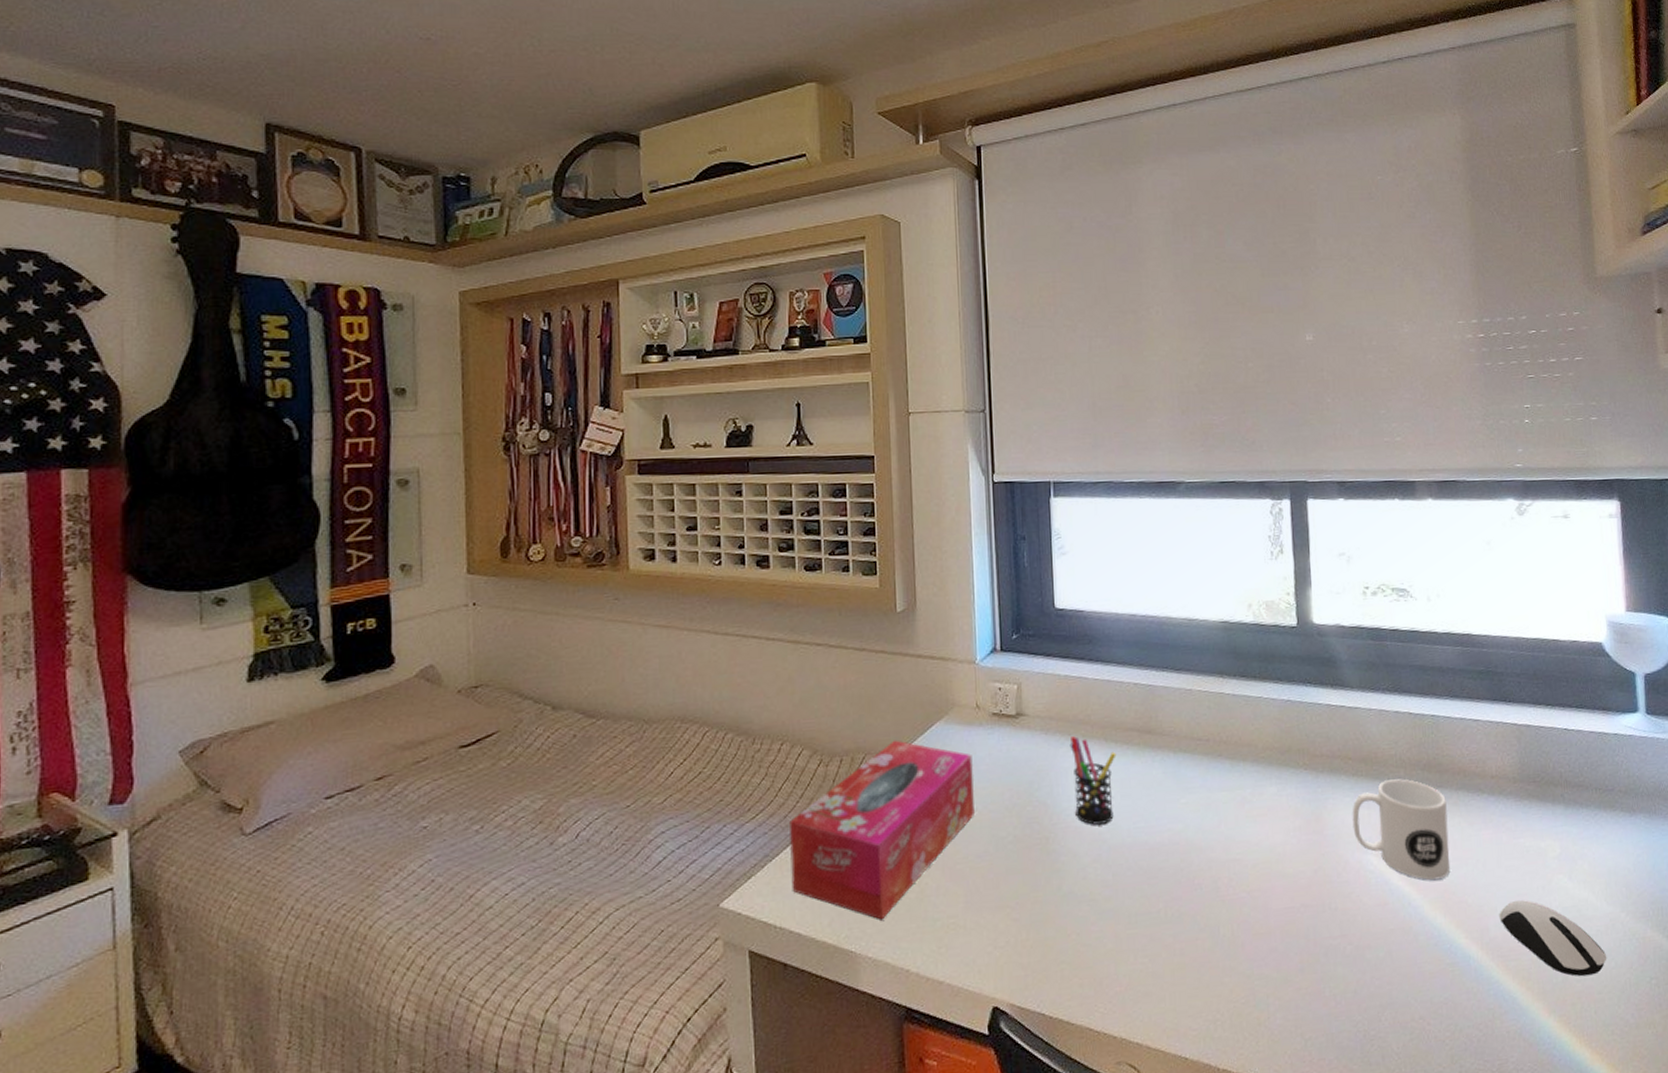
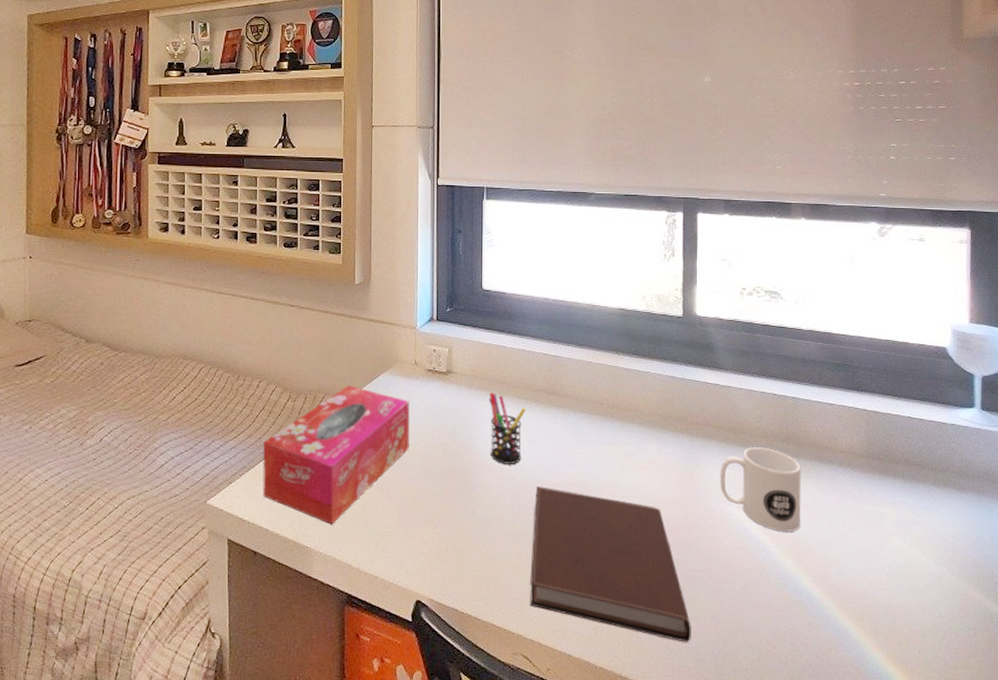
notebook: none [1132,848,1330,1028] -> present [530,485,691,642]
computer mouse: present [1499,900,1607,977] -> none [840,555,932,622]

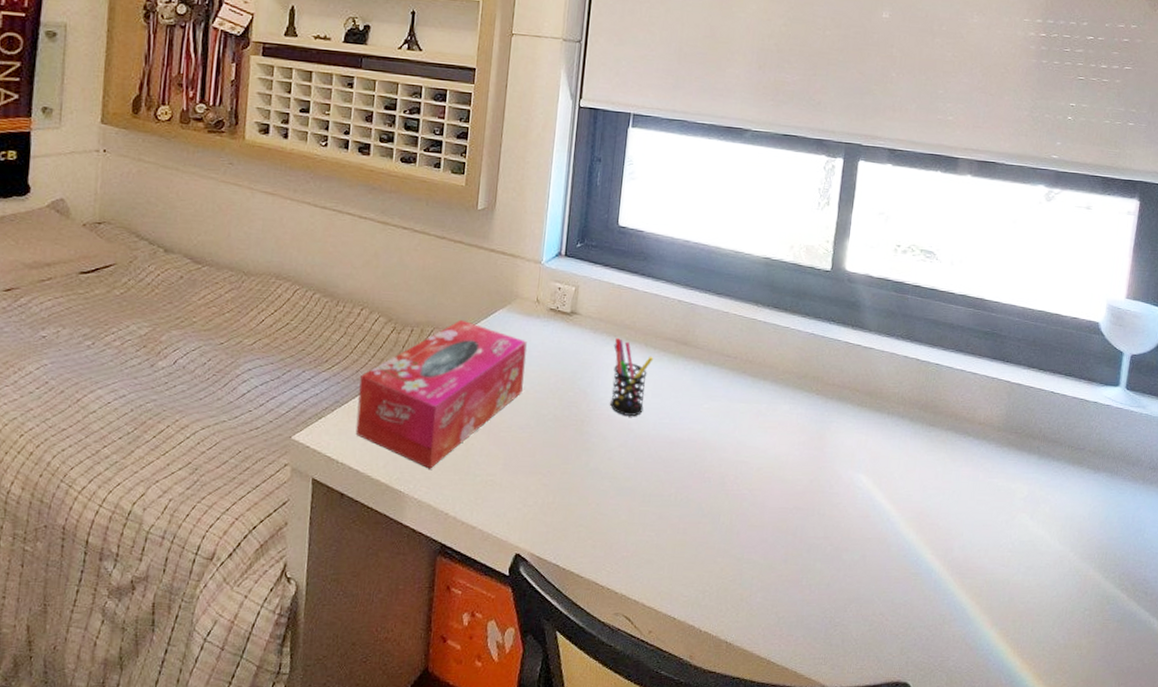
notebook: present [530,485,691,642] -> none [637,440,804,610]
mug: present [720,447,801,532] -> none [850,413,936,503]

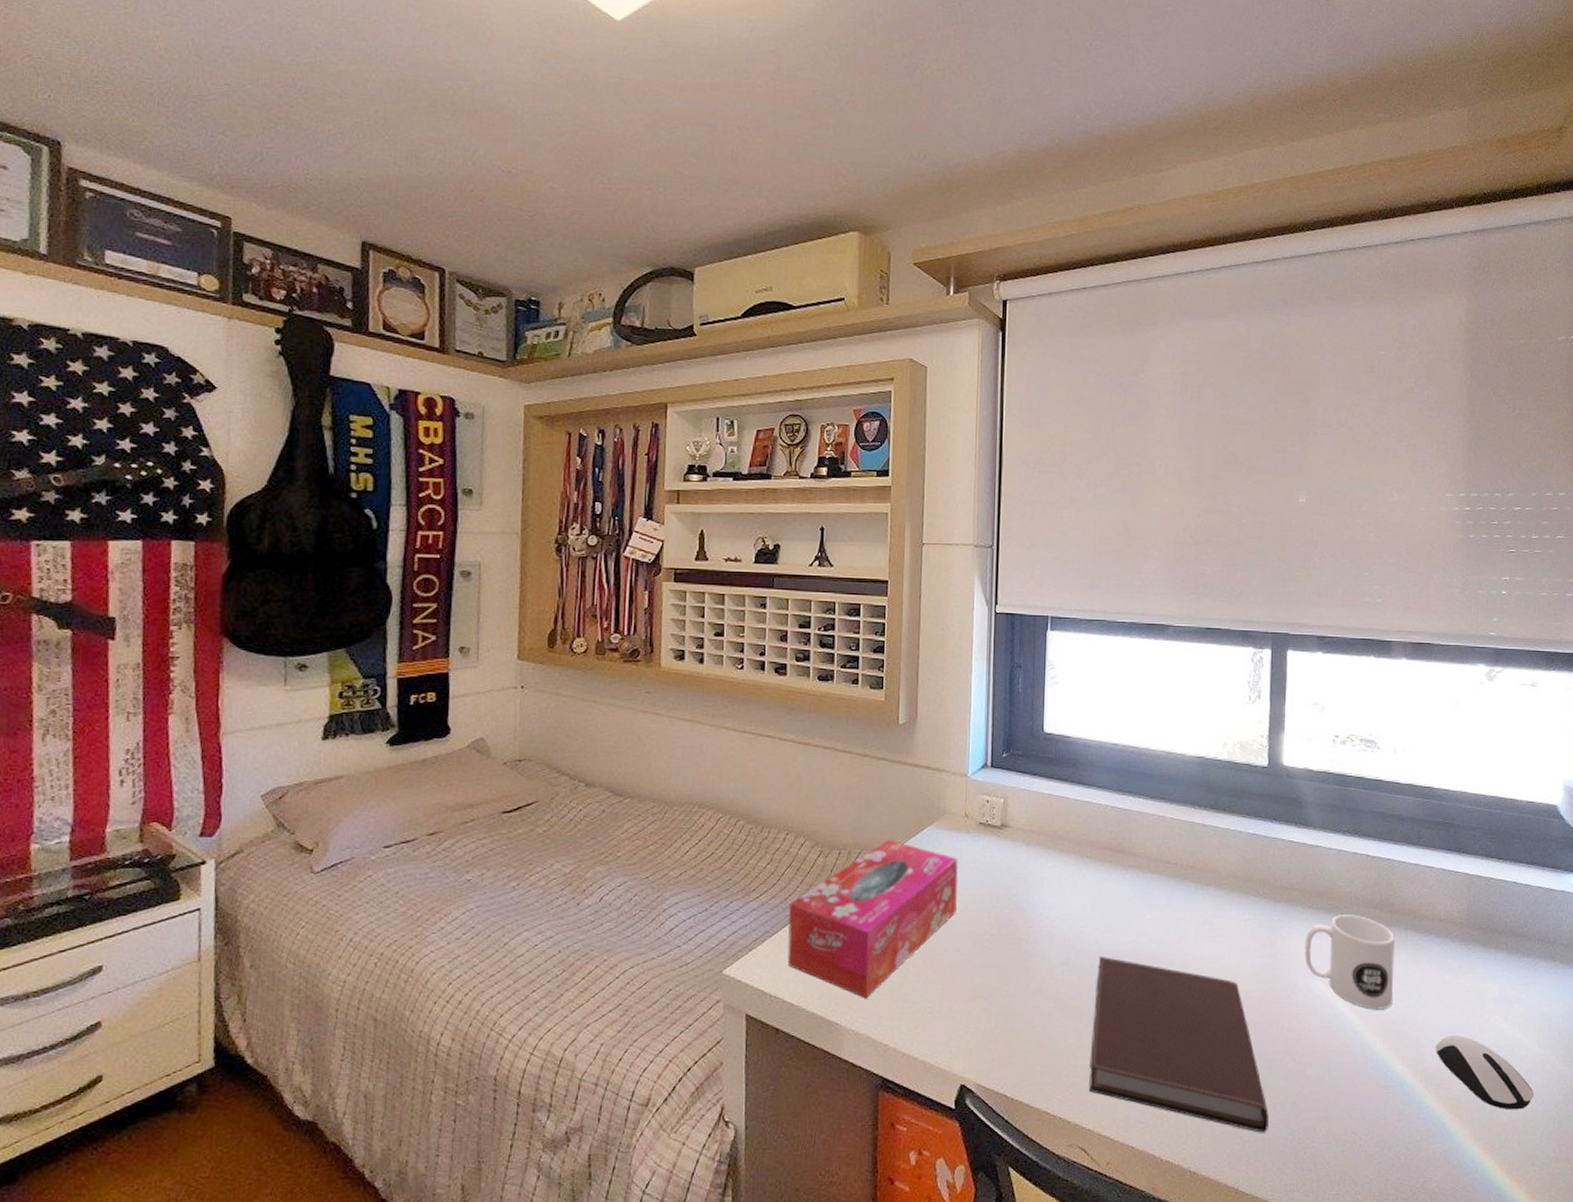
pen holder: present [610,338,654,416] -> none [1048,850,1090,931]
notebook: none [637,440,804,610] -> present [1089,955,1269,1133]
mug: none [850,413,936,503] -> present [1304,915,1395,1010]
computer mouse: none [963,530,1051,600] -> present [1435,1036,1534,1110]

